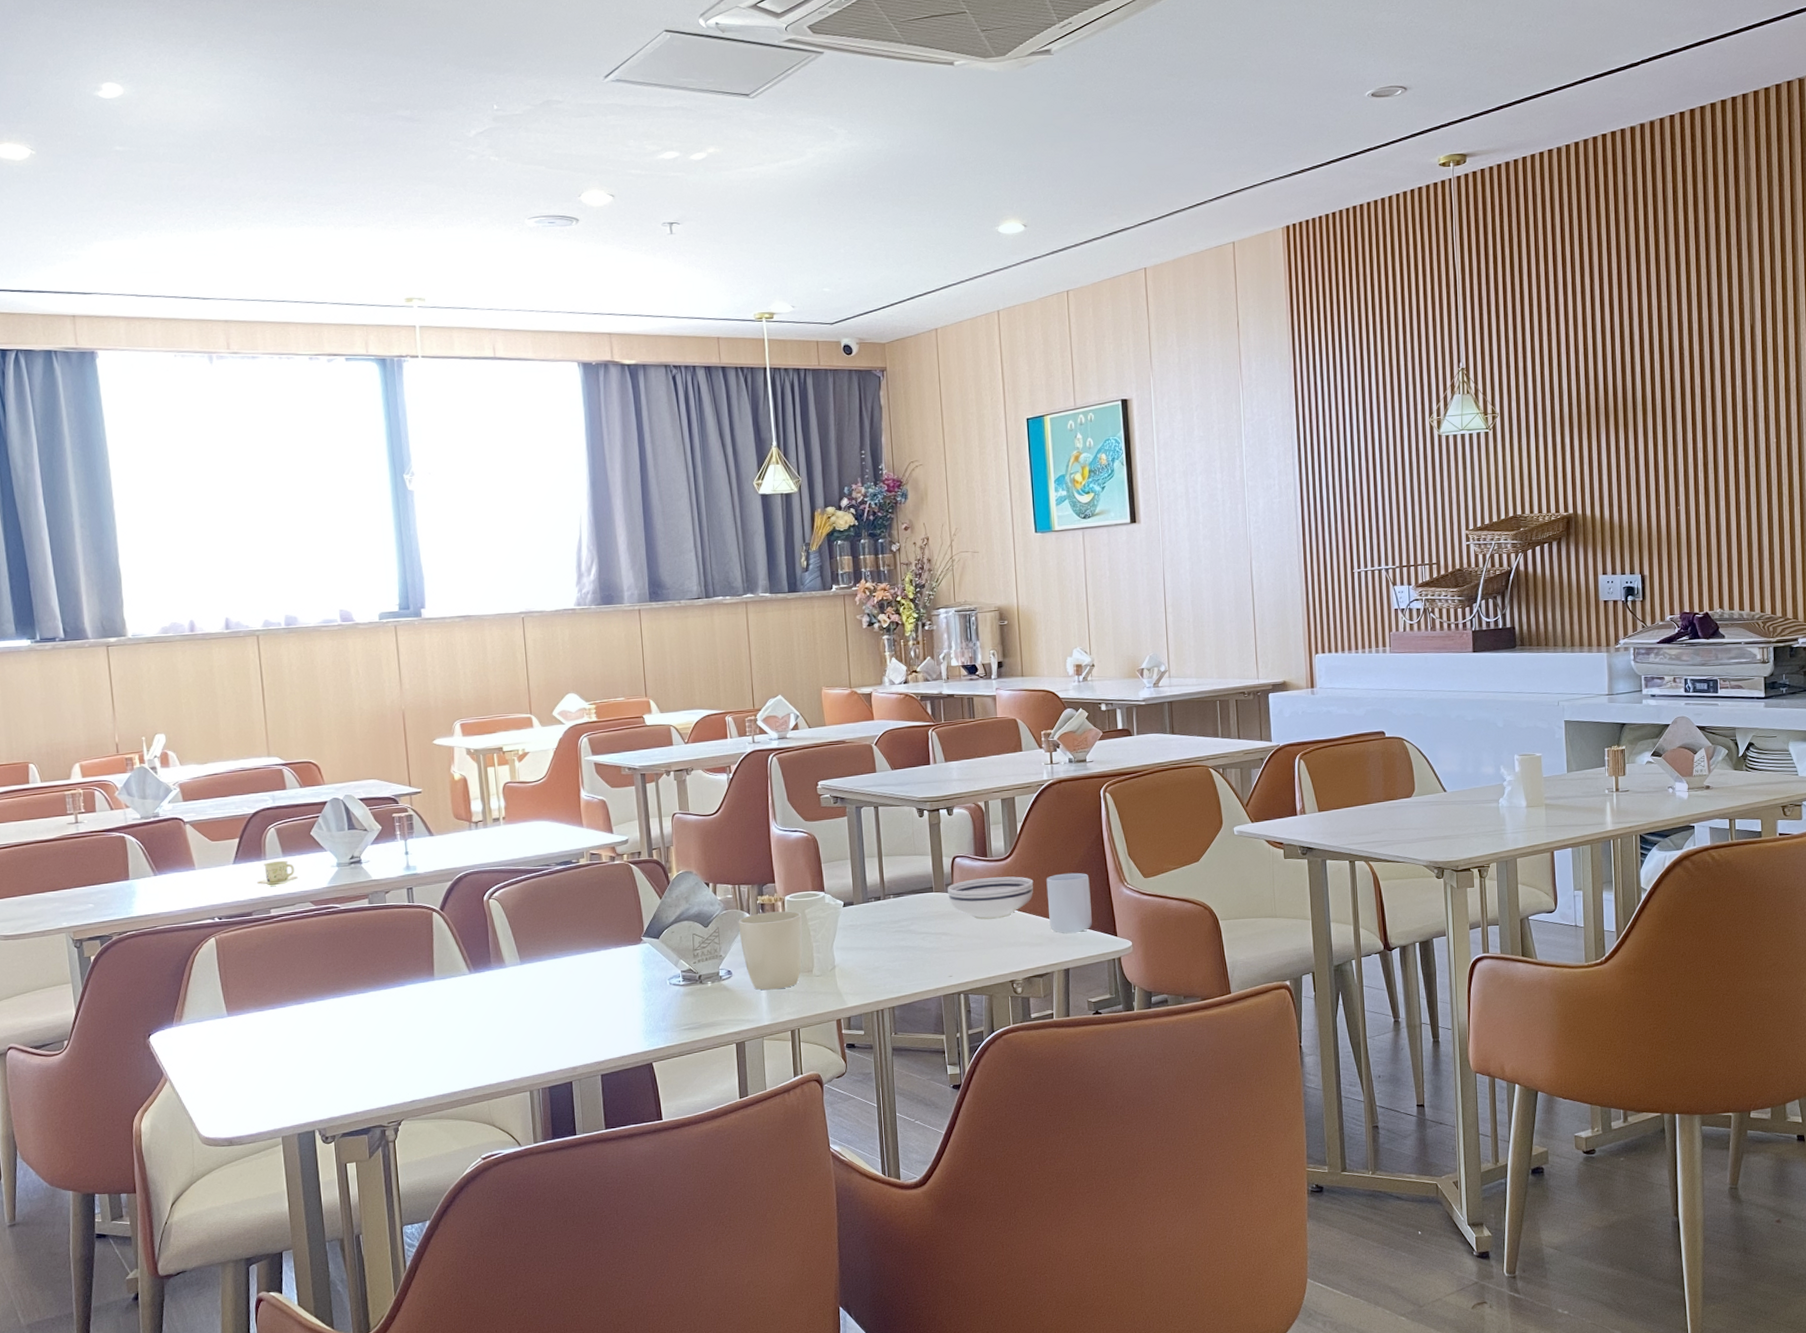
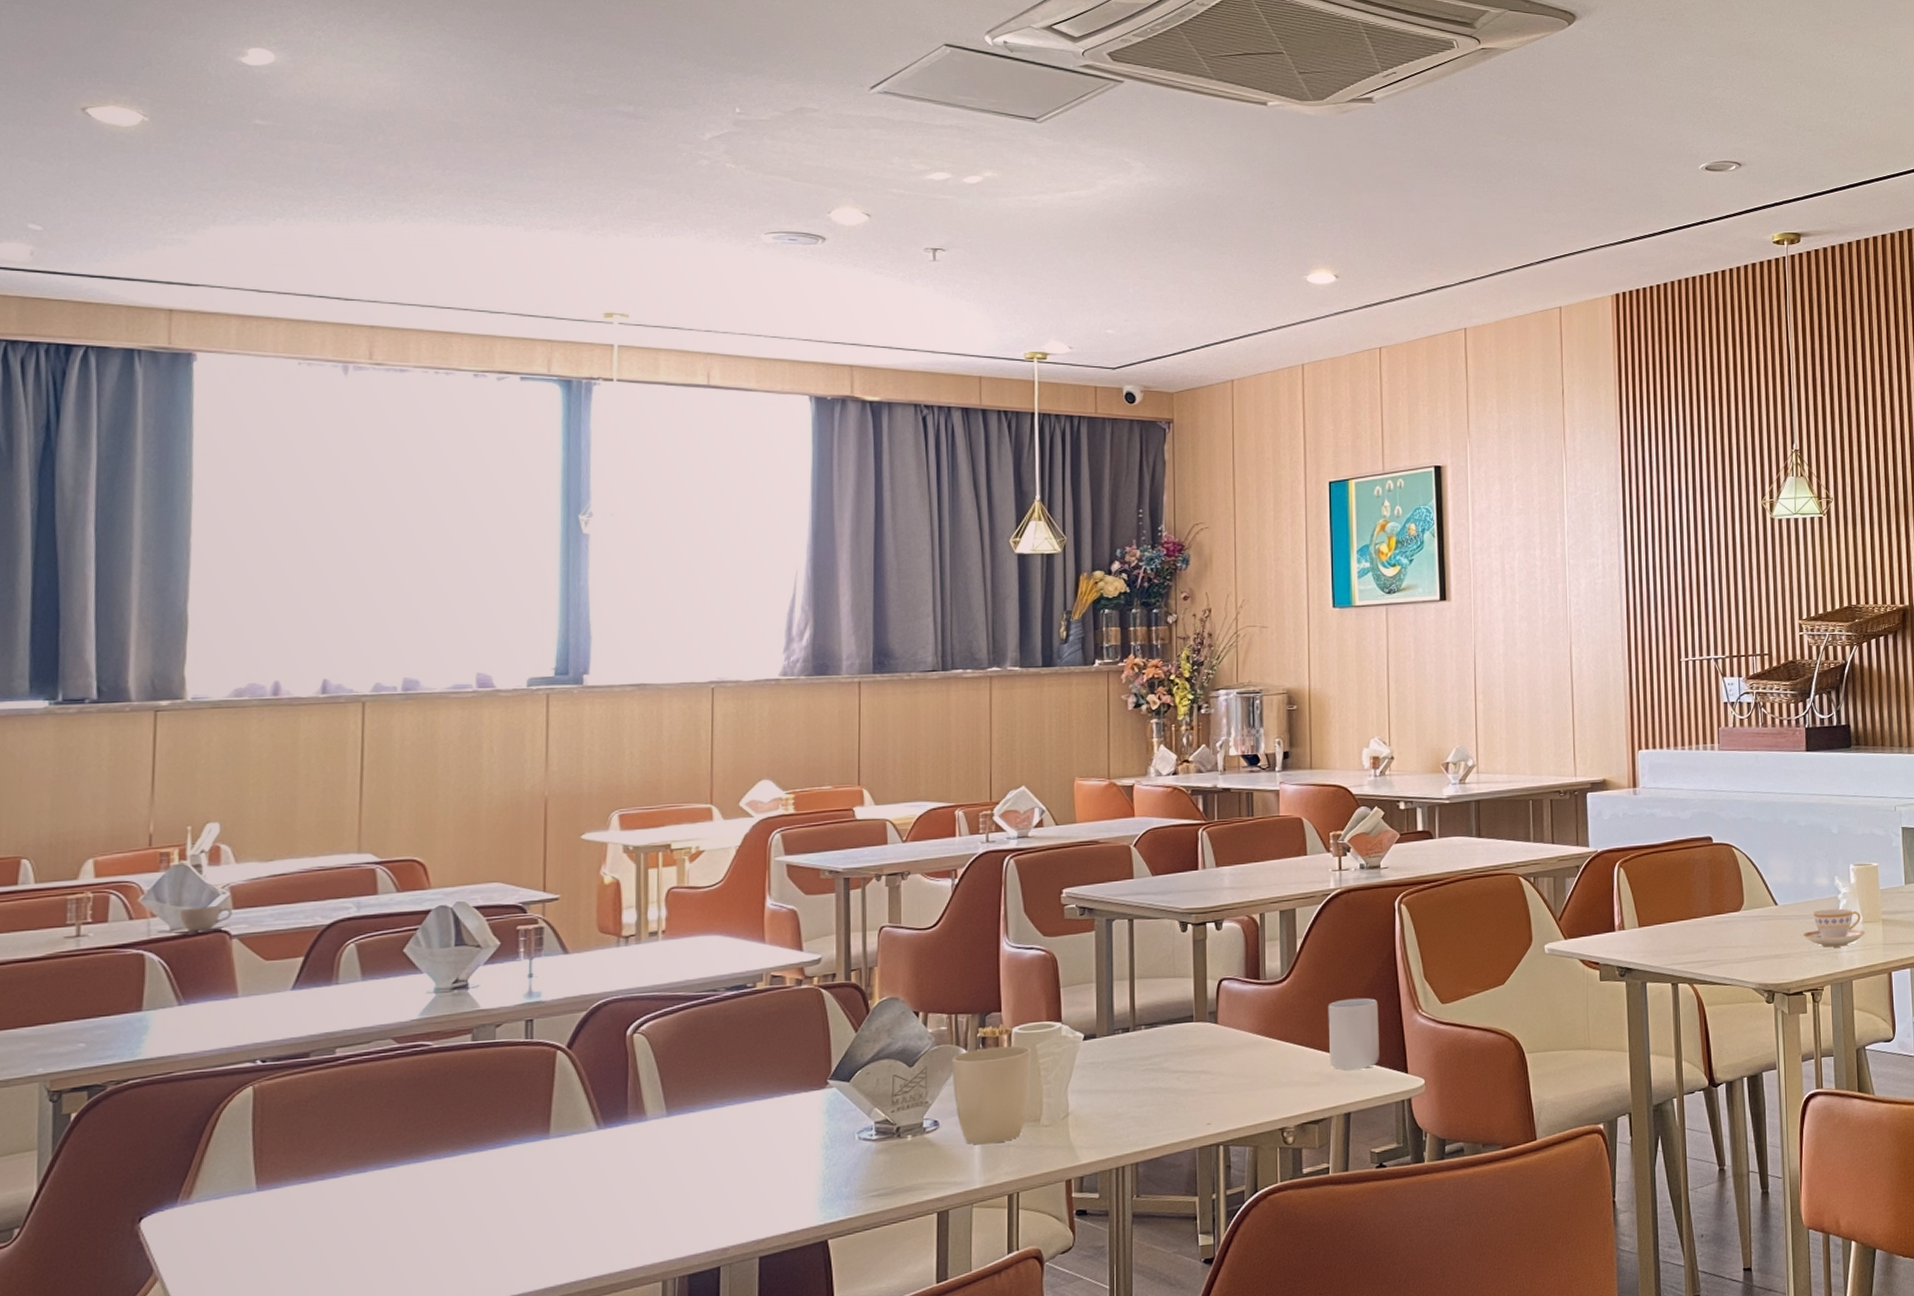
teacup: none [139,798,183,822] -> present [168,905,233,935]
cup and saucer: present [257,860,298,886] -> none [322,985,379,1018]
bowl: present [946,876,1034,920] -> none [1210,1002,1313,1055]
teacup: none [1469,794,1529,830] -> present [1802,908,1866,948]

